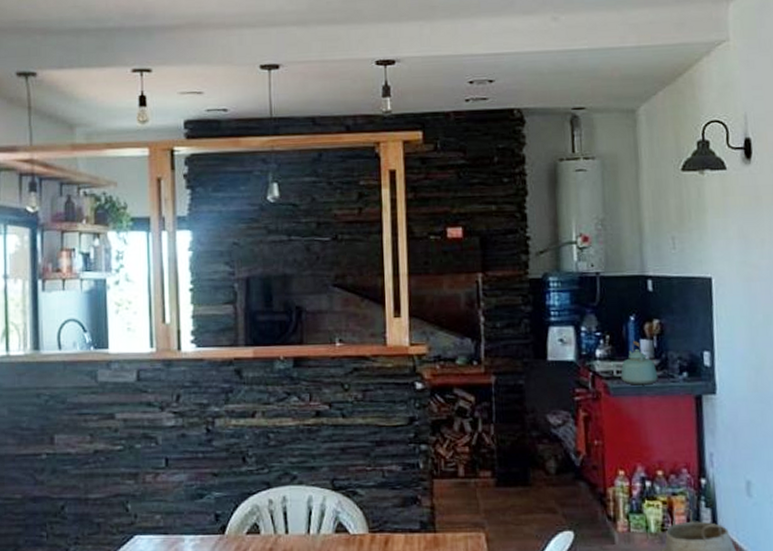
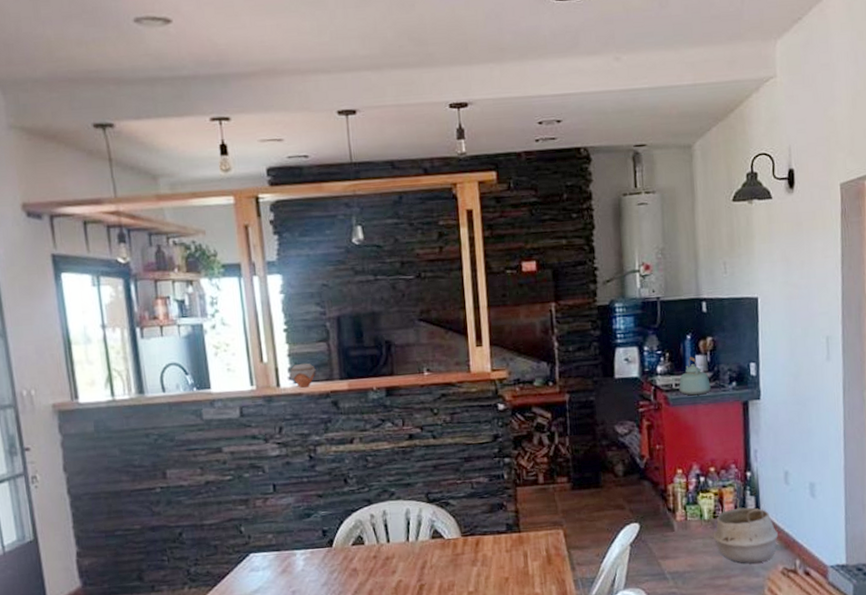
jar: none [191,326,220,354] -> present [289,363,316,389]

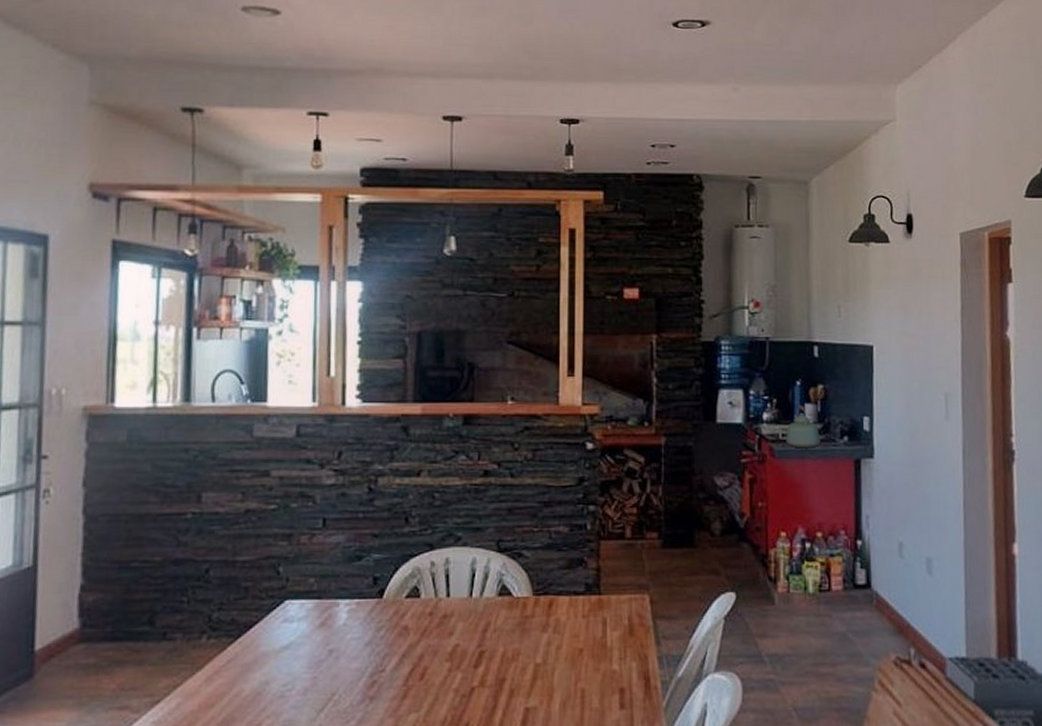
jar: present [289,363,316,389] -> none [357,380,388,410]
woven basket: present [712,497,778,563] -> none [817,569,891,649]

